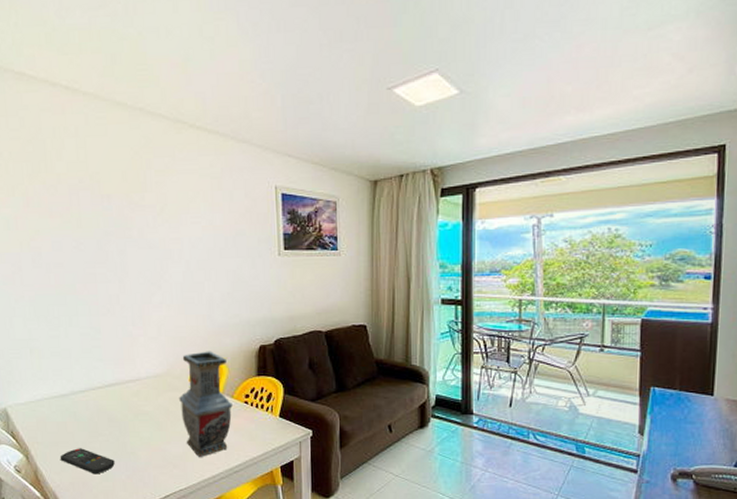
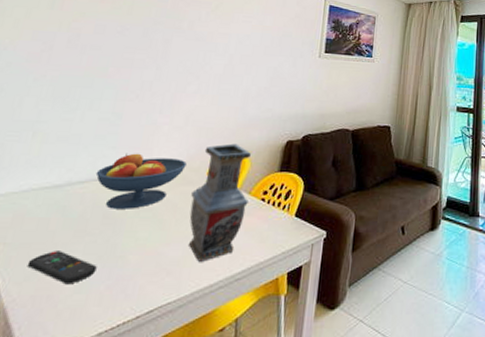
fruit bowl: none [92,364,168,413] -> present [95,153,187,209]

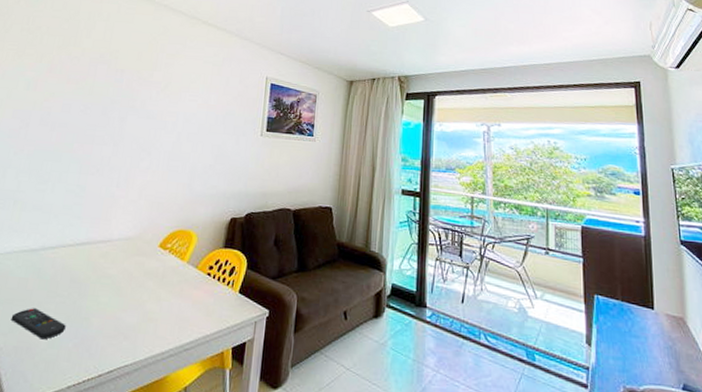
fruit bowl: present [95,153,187,209] -> none [64,223,140,275]
vase: present [189,143,251,262] -> none [143,218,198,330]

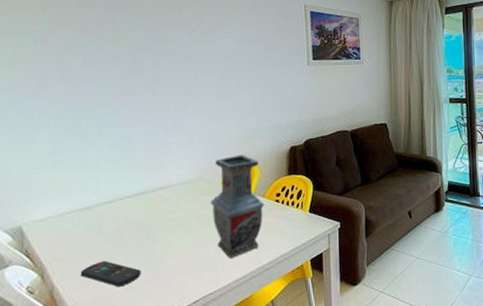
vase: none [143,218,198,330] -> present [211,154,264,258]

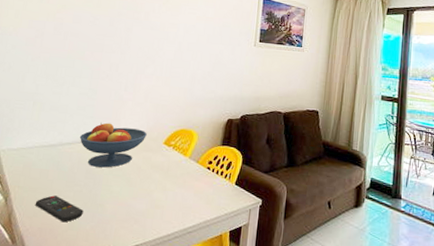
fruit bowl: none [119,172,201,222] -> present [79,122,147,168]
vase: present [211,154,264,258] -> none [150,119,198,215]

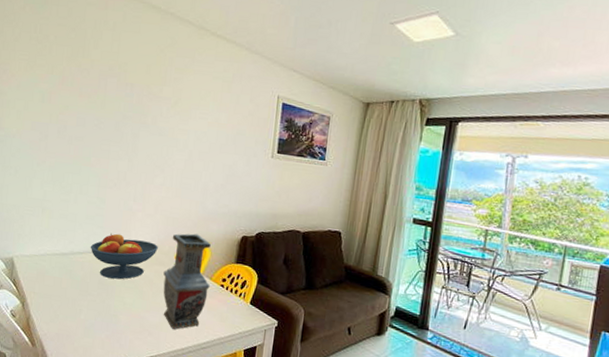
remote control: present [35,195,84,223] -> none [51,303,98,330]
vase: none [150,119,198,215] -> present [163,233,211,329]

